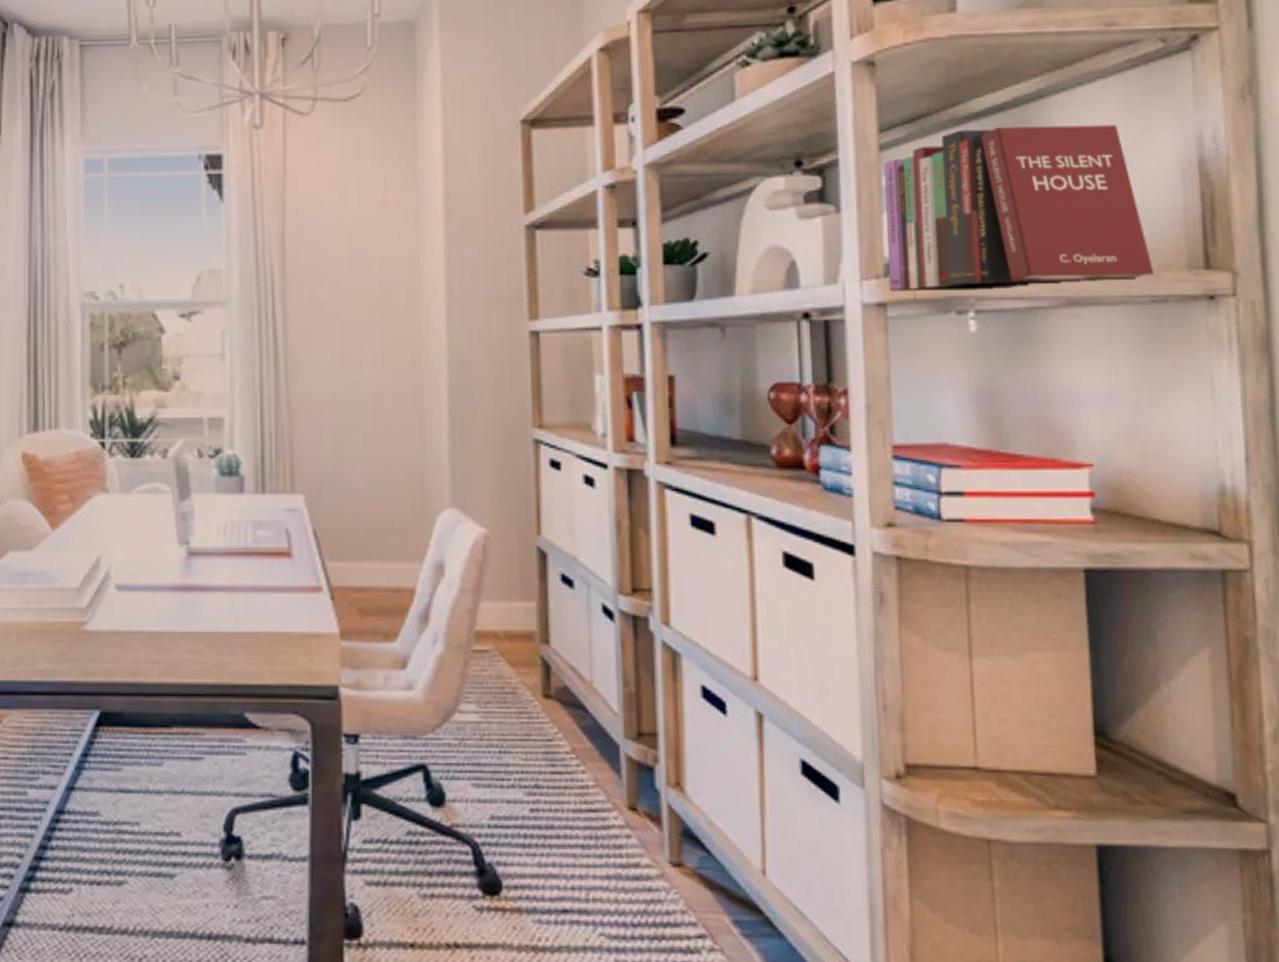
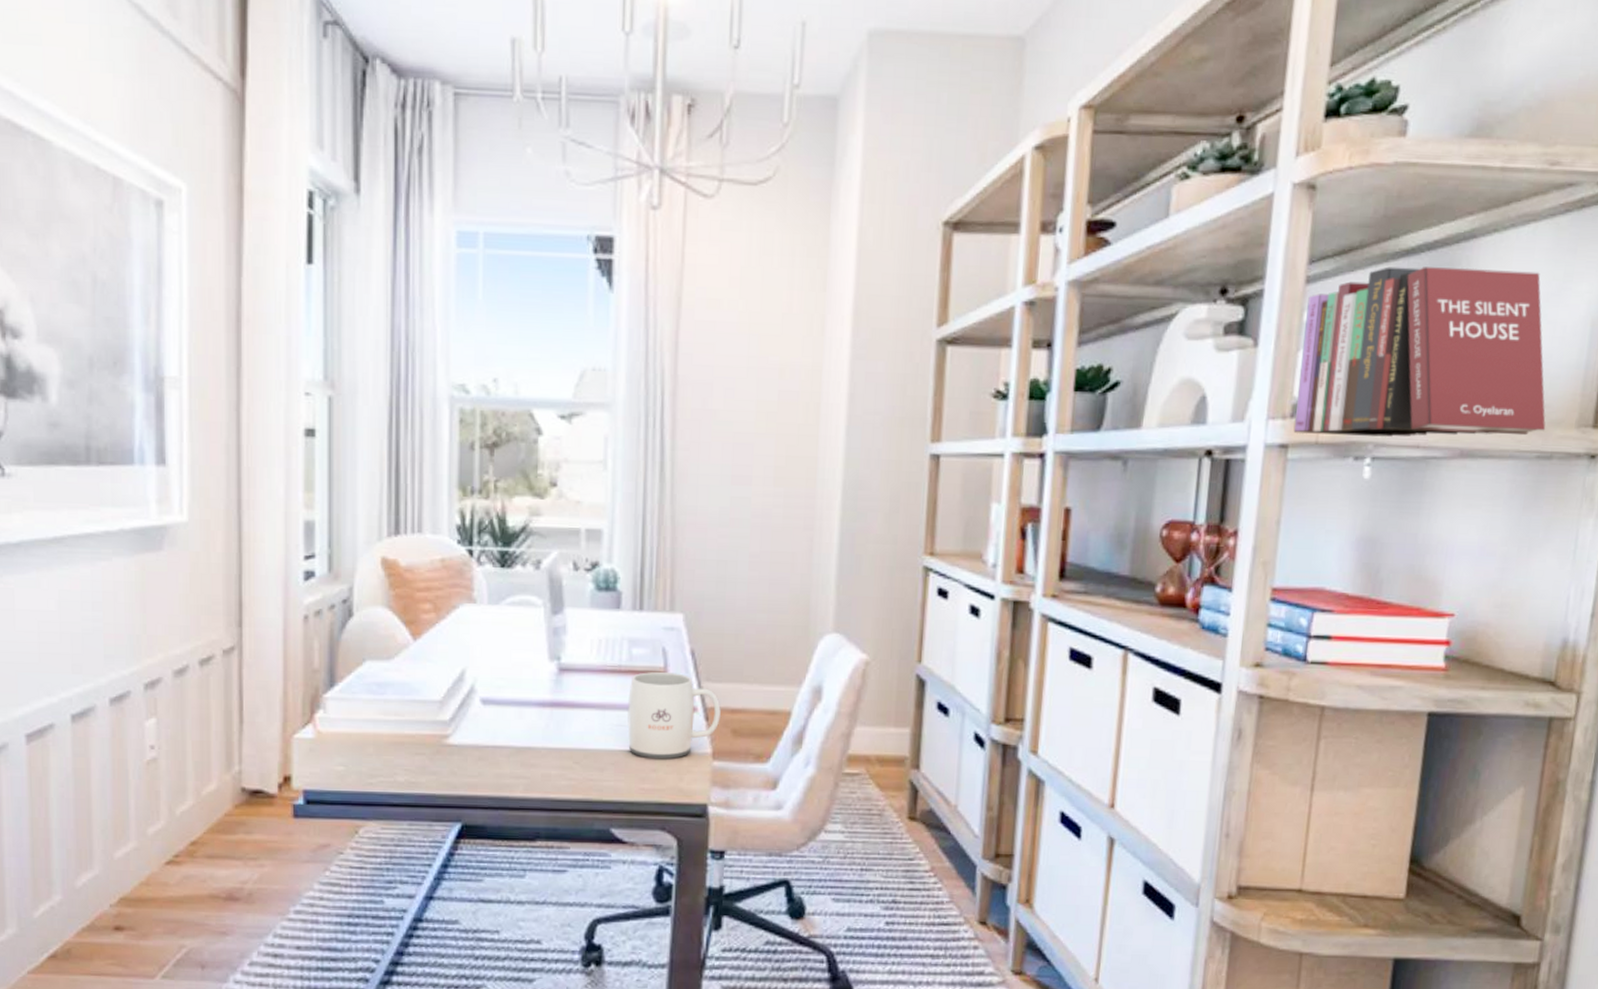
mug: none [255,552,346,641] -> present [627,671,721,760]

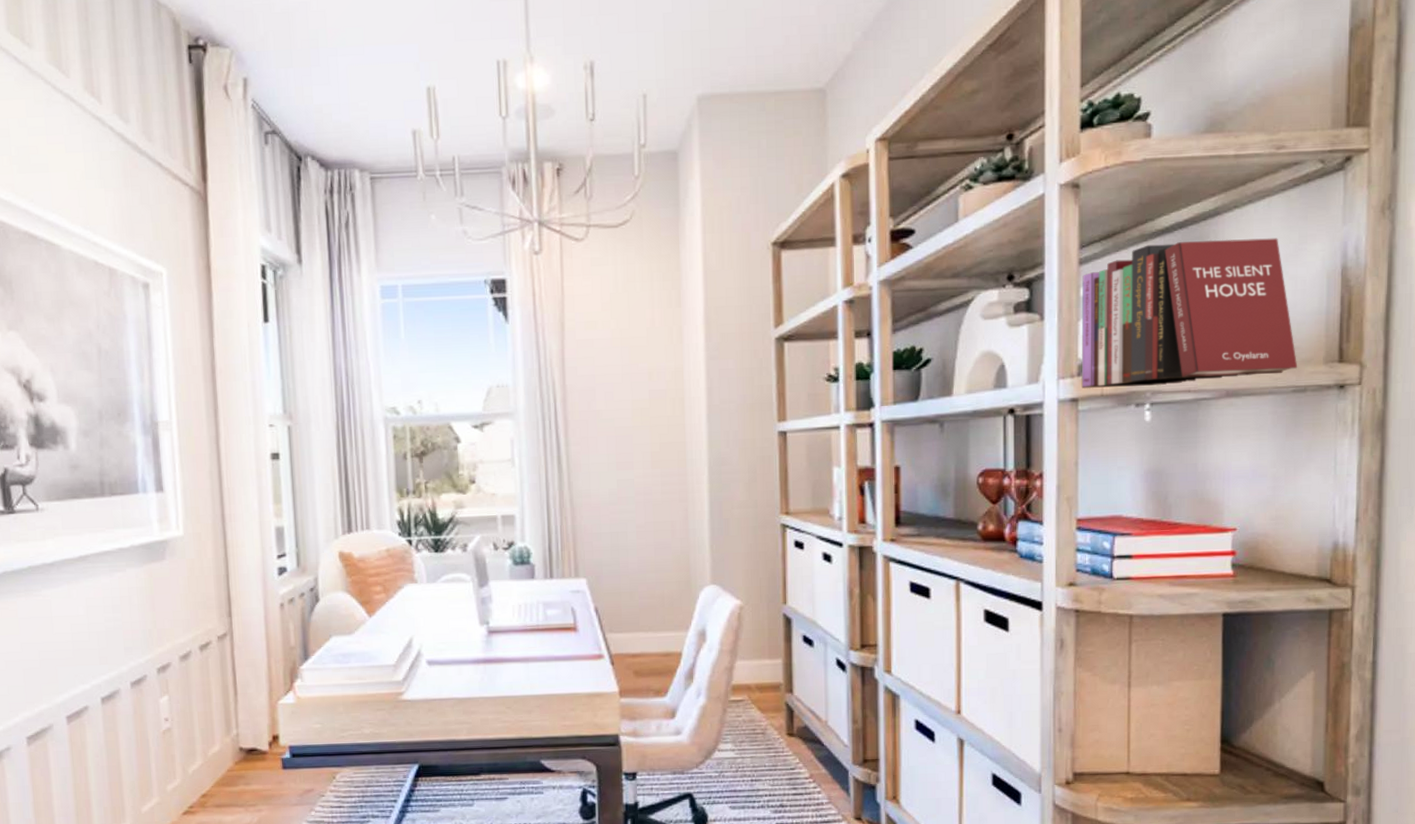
mug: present [627,671,721,760] -> none [547,627,624,700]

